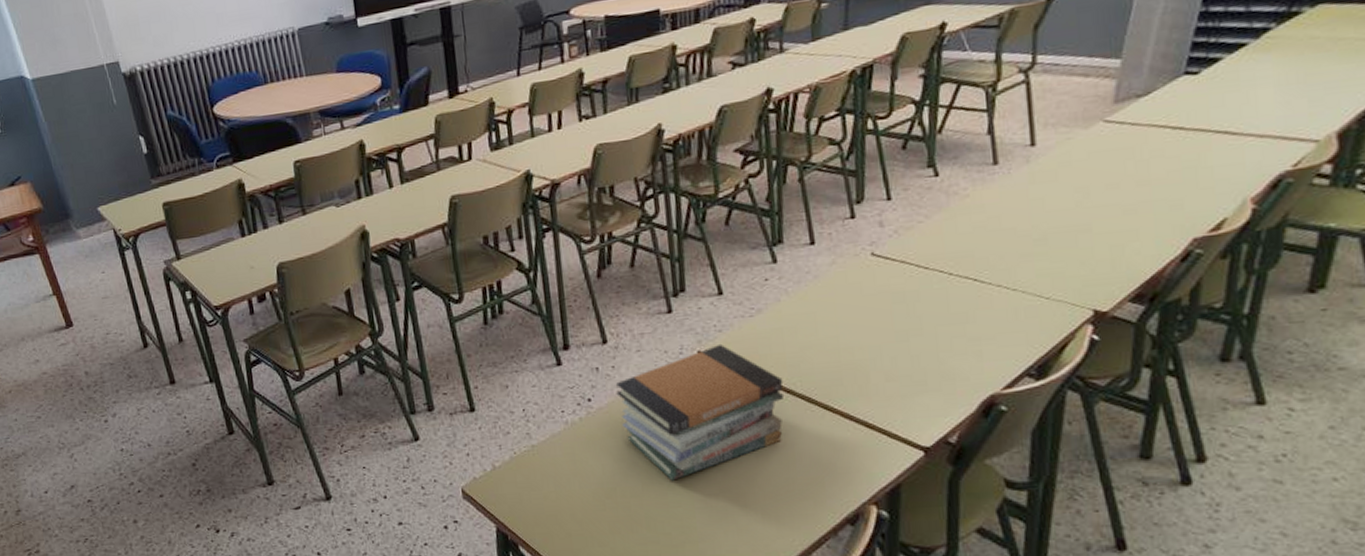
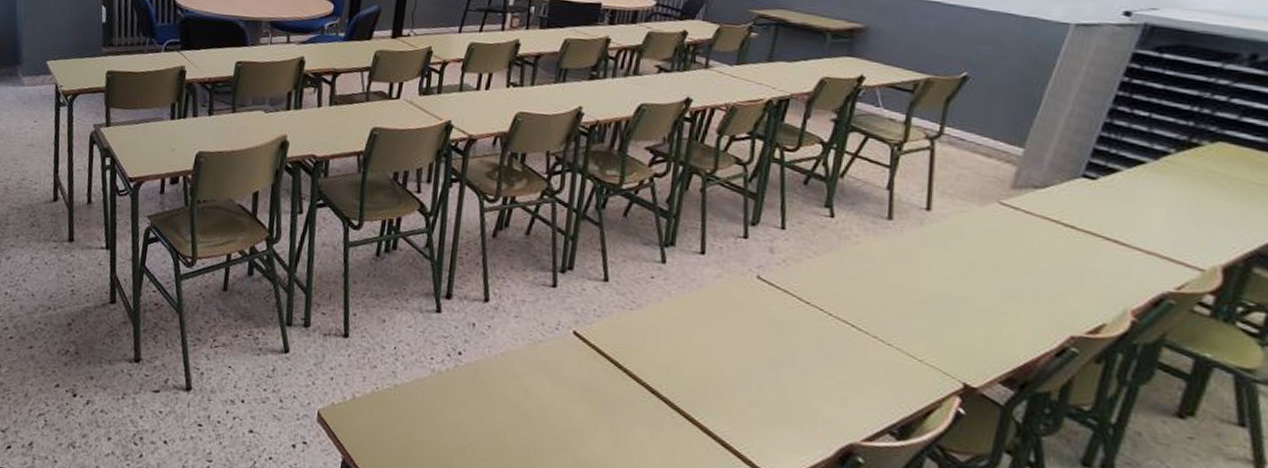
book stack: present [615,343,785,481] -> none [486,328,650,454]

